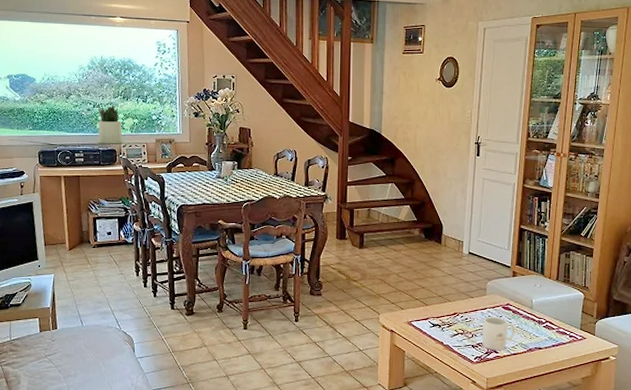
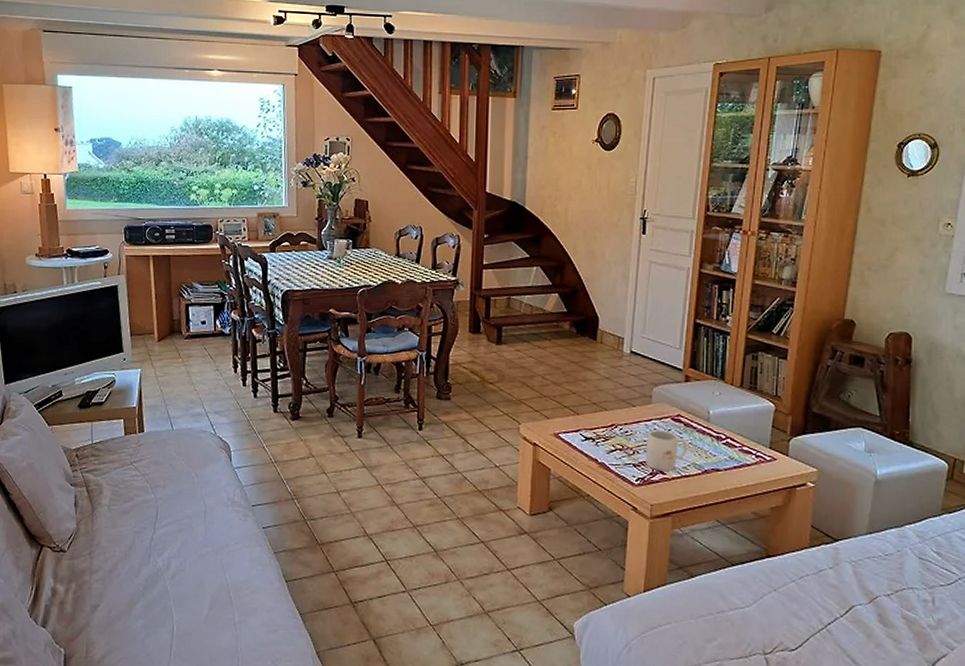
planter: present [96,104,124,145] -> none [190,172,221,220]

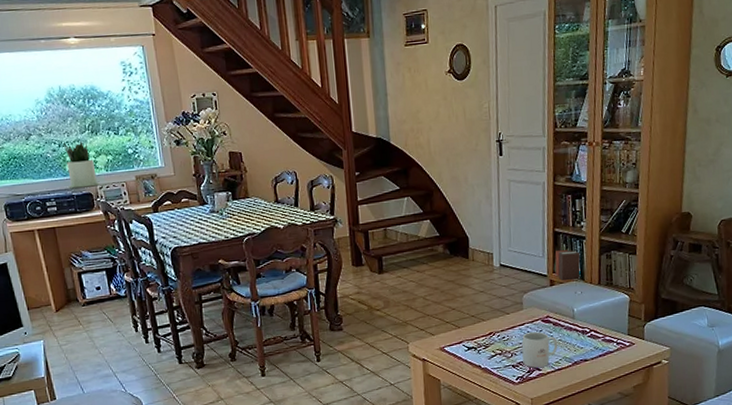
planter: none [190,172,221,220] -> present [63,140,100,190]
books: none [690,344,723,379] -> present [553,250,580,281]

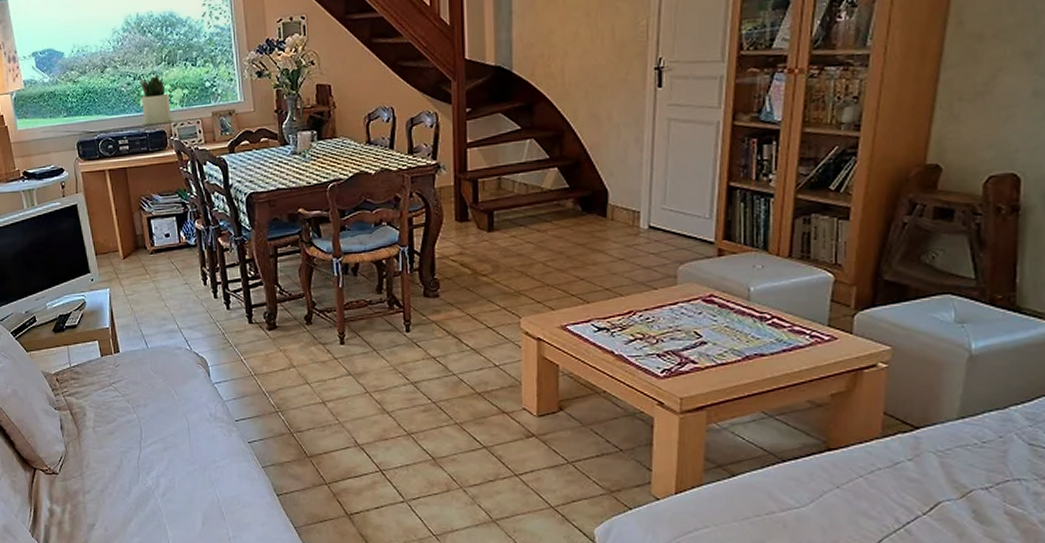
mug: present [521,331,558,369] -> none [672,314,724,361]
books: present [553,250,580,281] -> none [724,210,765,251]

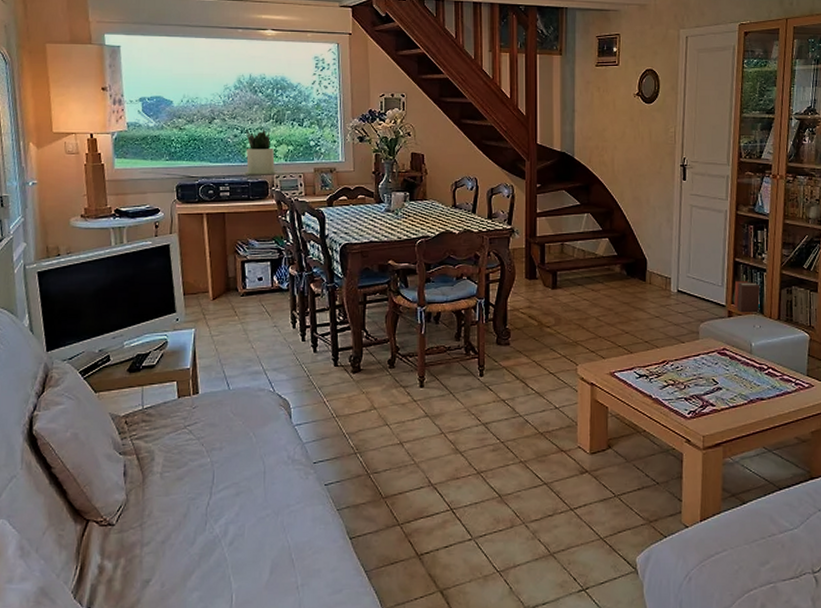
books: none [724,210,765,251] -> present [732,281,760,313]

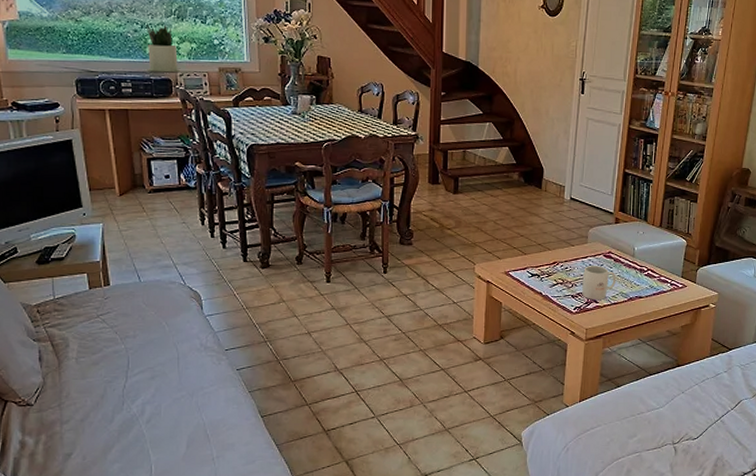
mug: none [695,364,734,404] -> present [582,266,617,301]
books: present [732,281,760,313] -> none [620,191,646,220]

